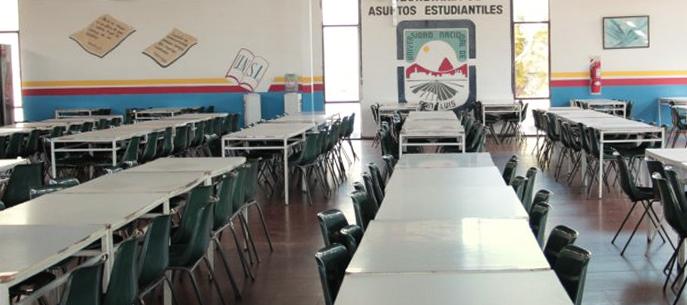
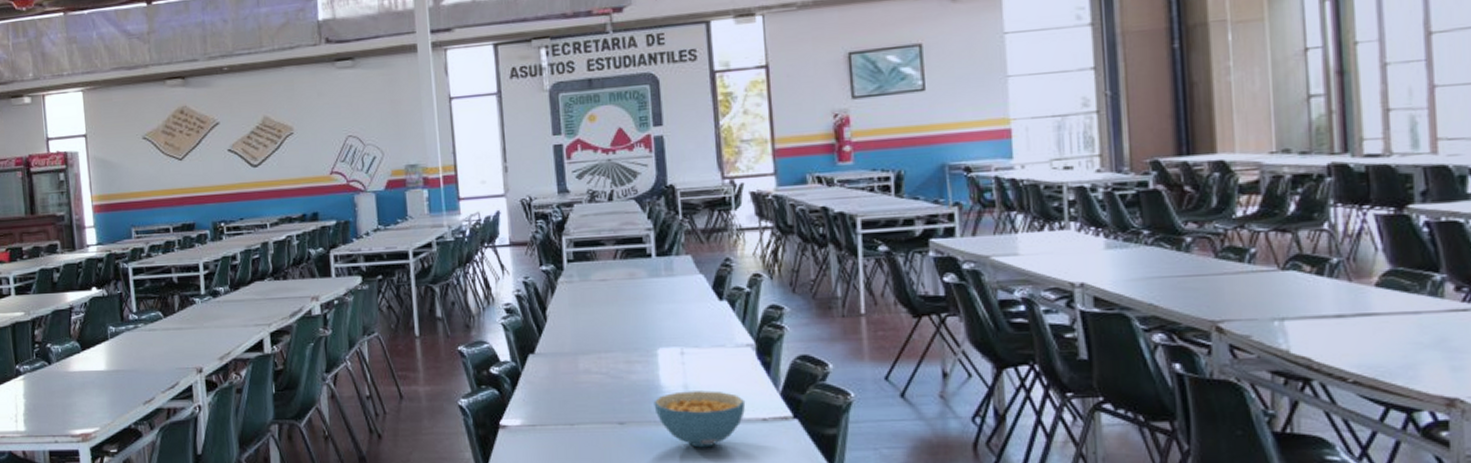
cereal bowl: none [457,249,520,290] -> present [653,390,746,448]

